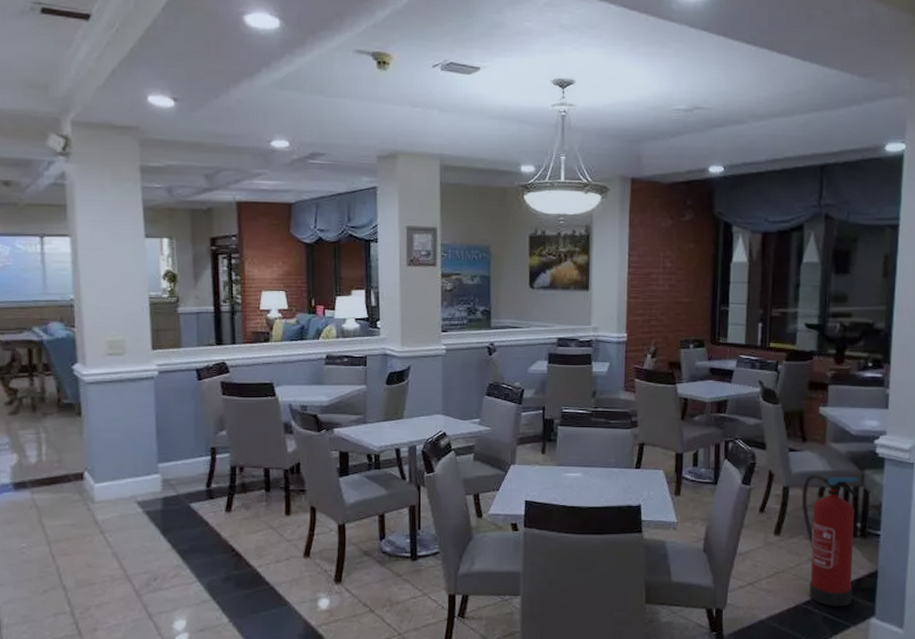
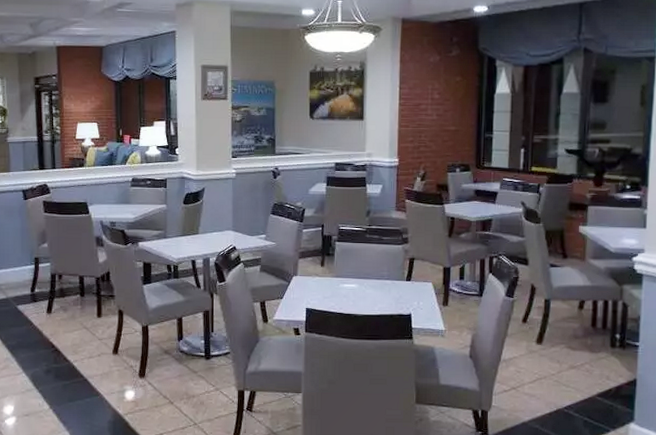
fire extinguisher: present [801,474,859,607] -> none [562,288,617,412]

